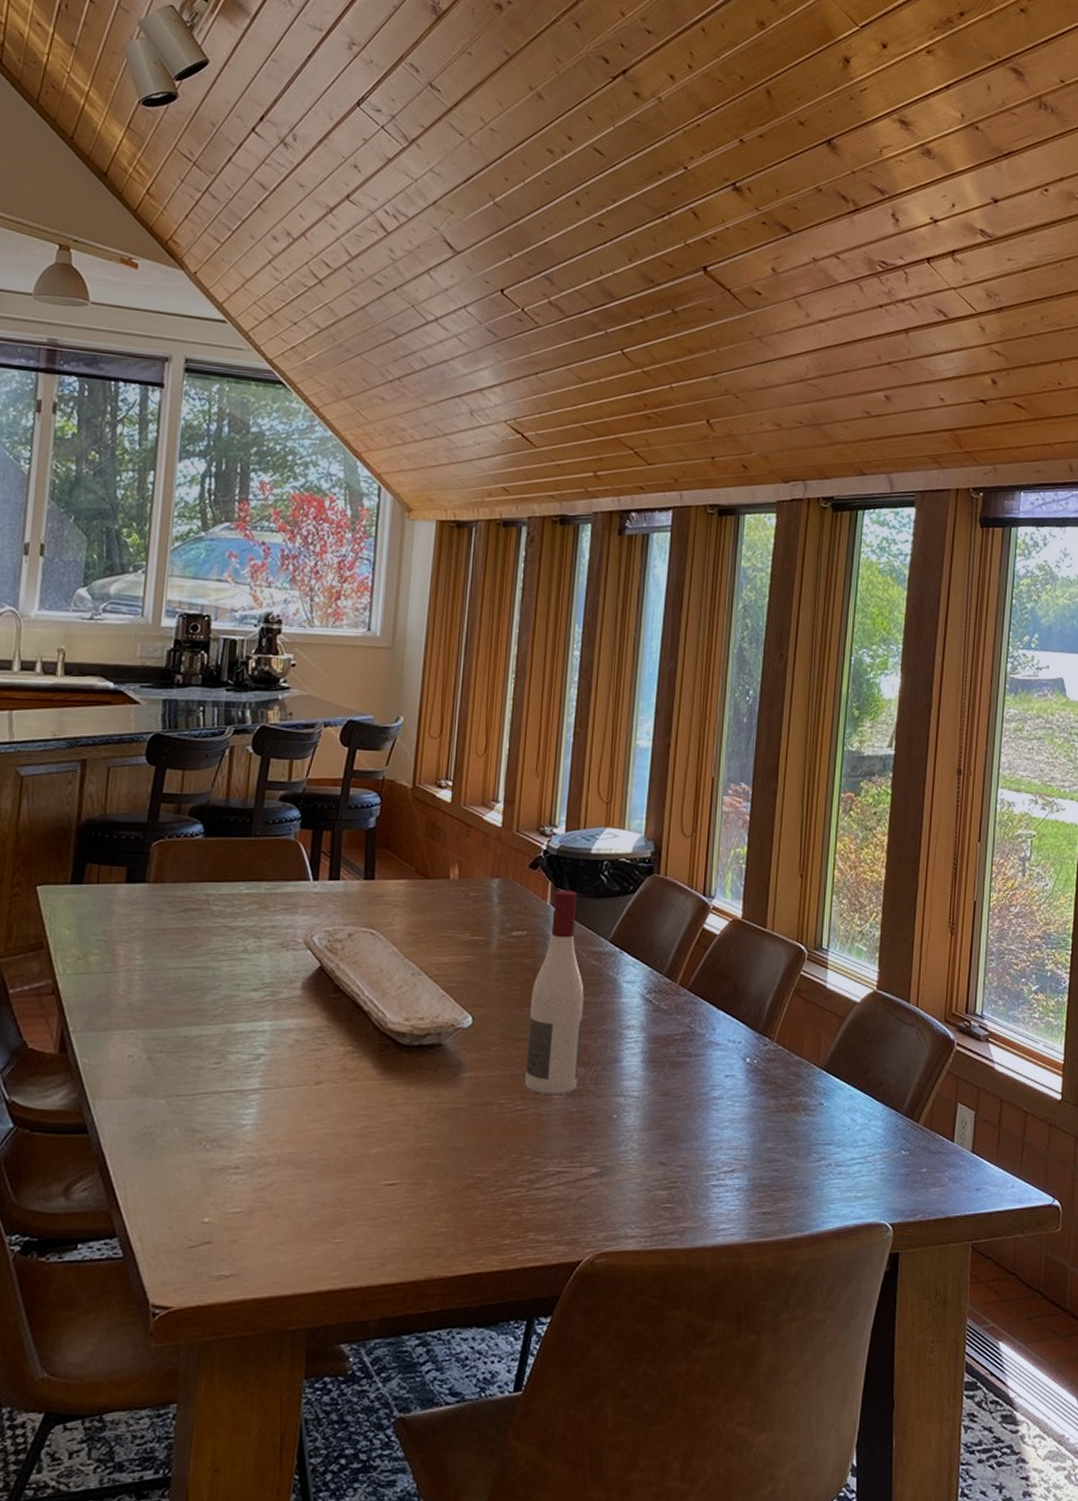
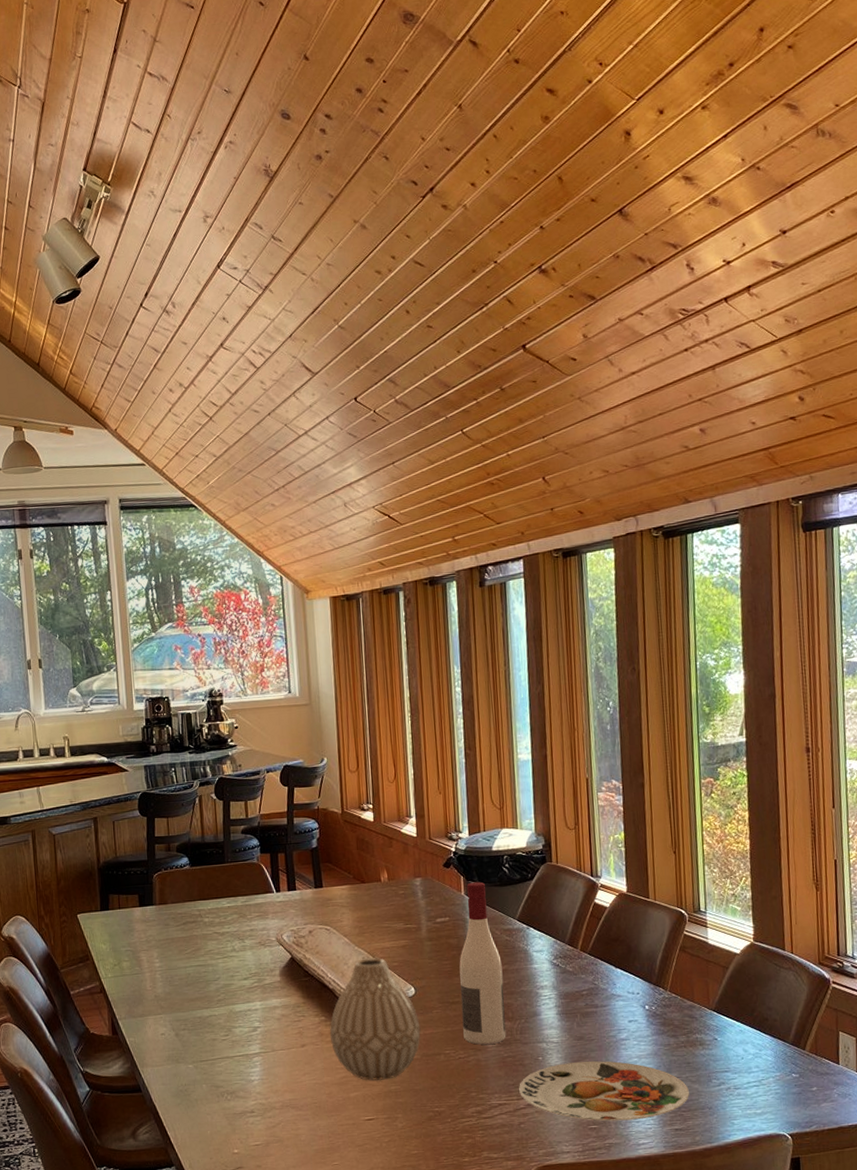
vase: none [355,974,473,1133] -> present [329,957,421,1081]
plate: none [583,1122,784,1200] -> present [518,1061,689,1121]

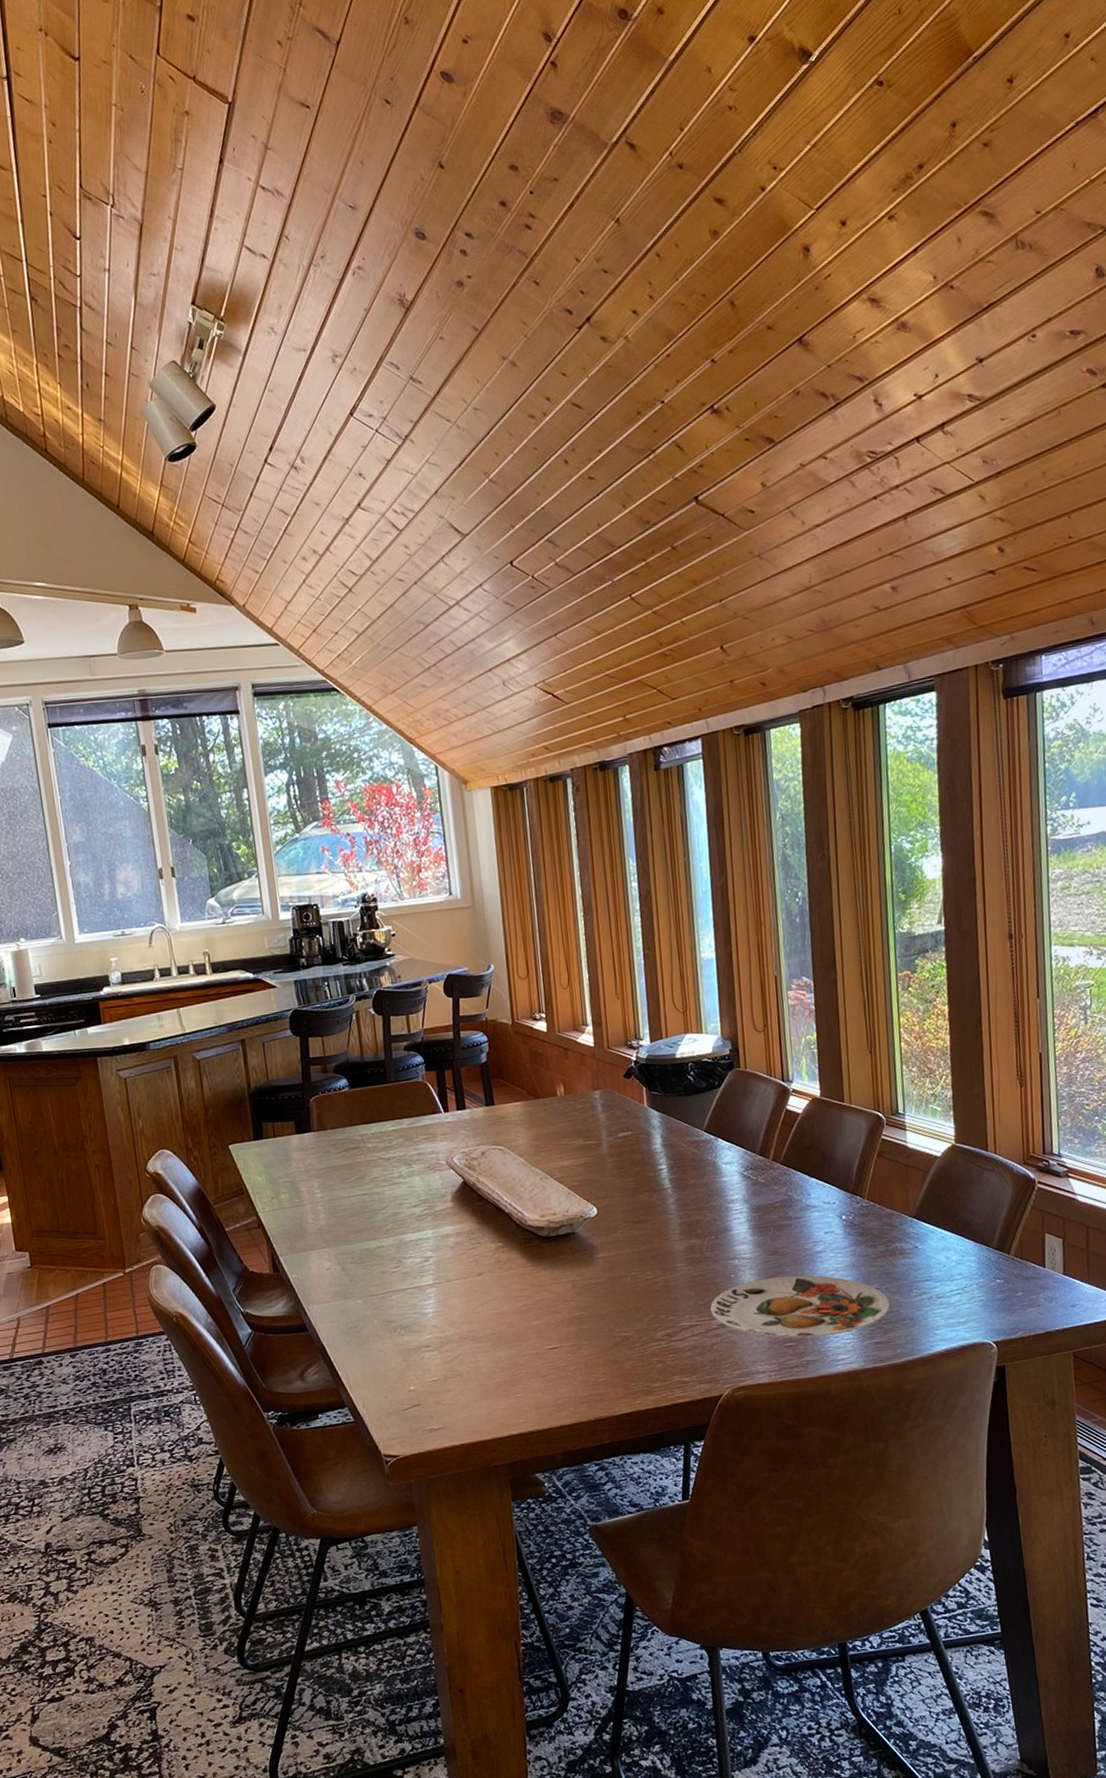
vase: present [329,957,421,1081] -> none [507,1176,605,1308]
wine bottle: present [459,881,507,1045] -> none [643,1091,696,1265]

